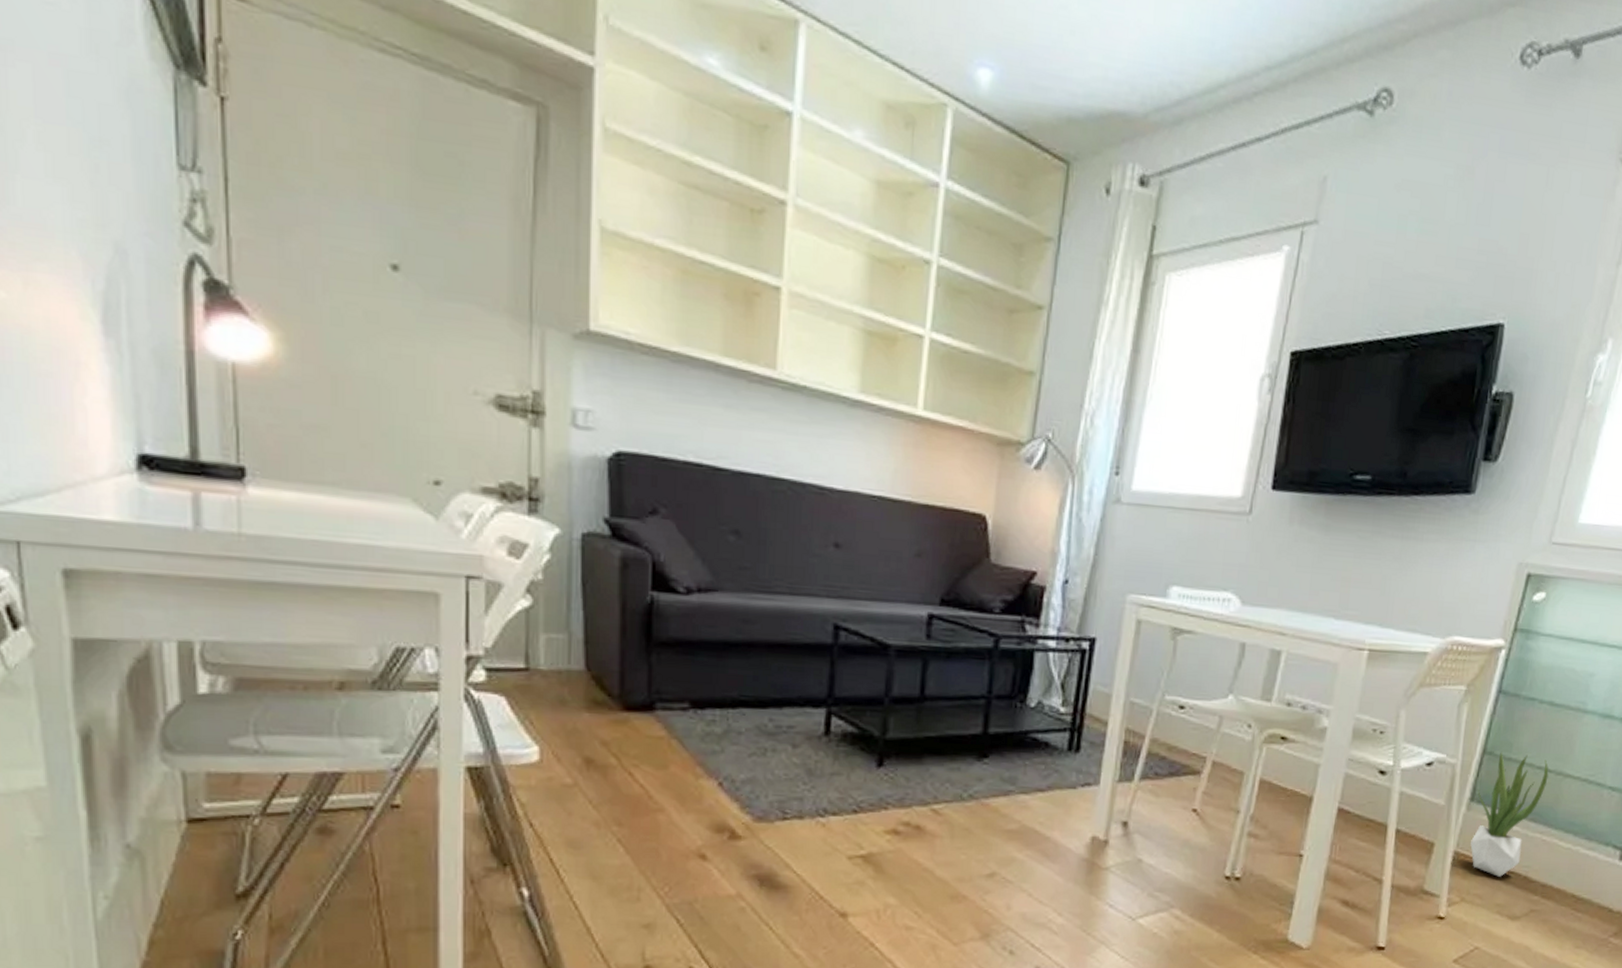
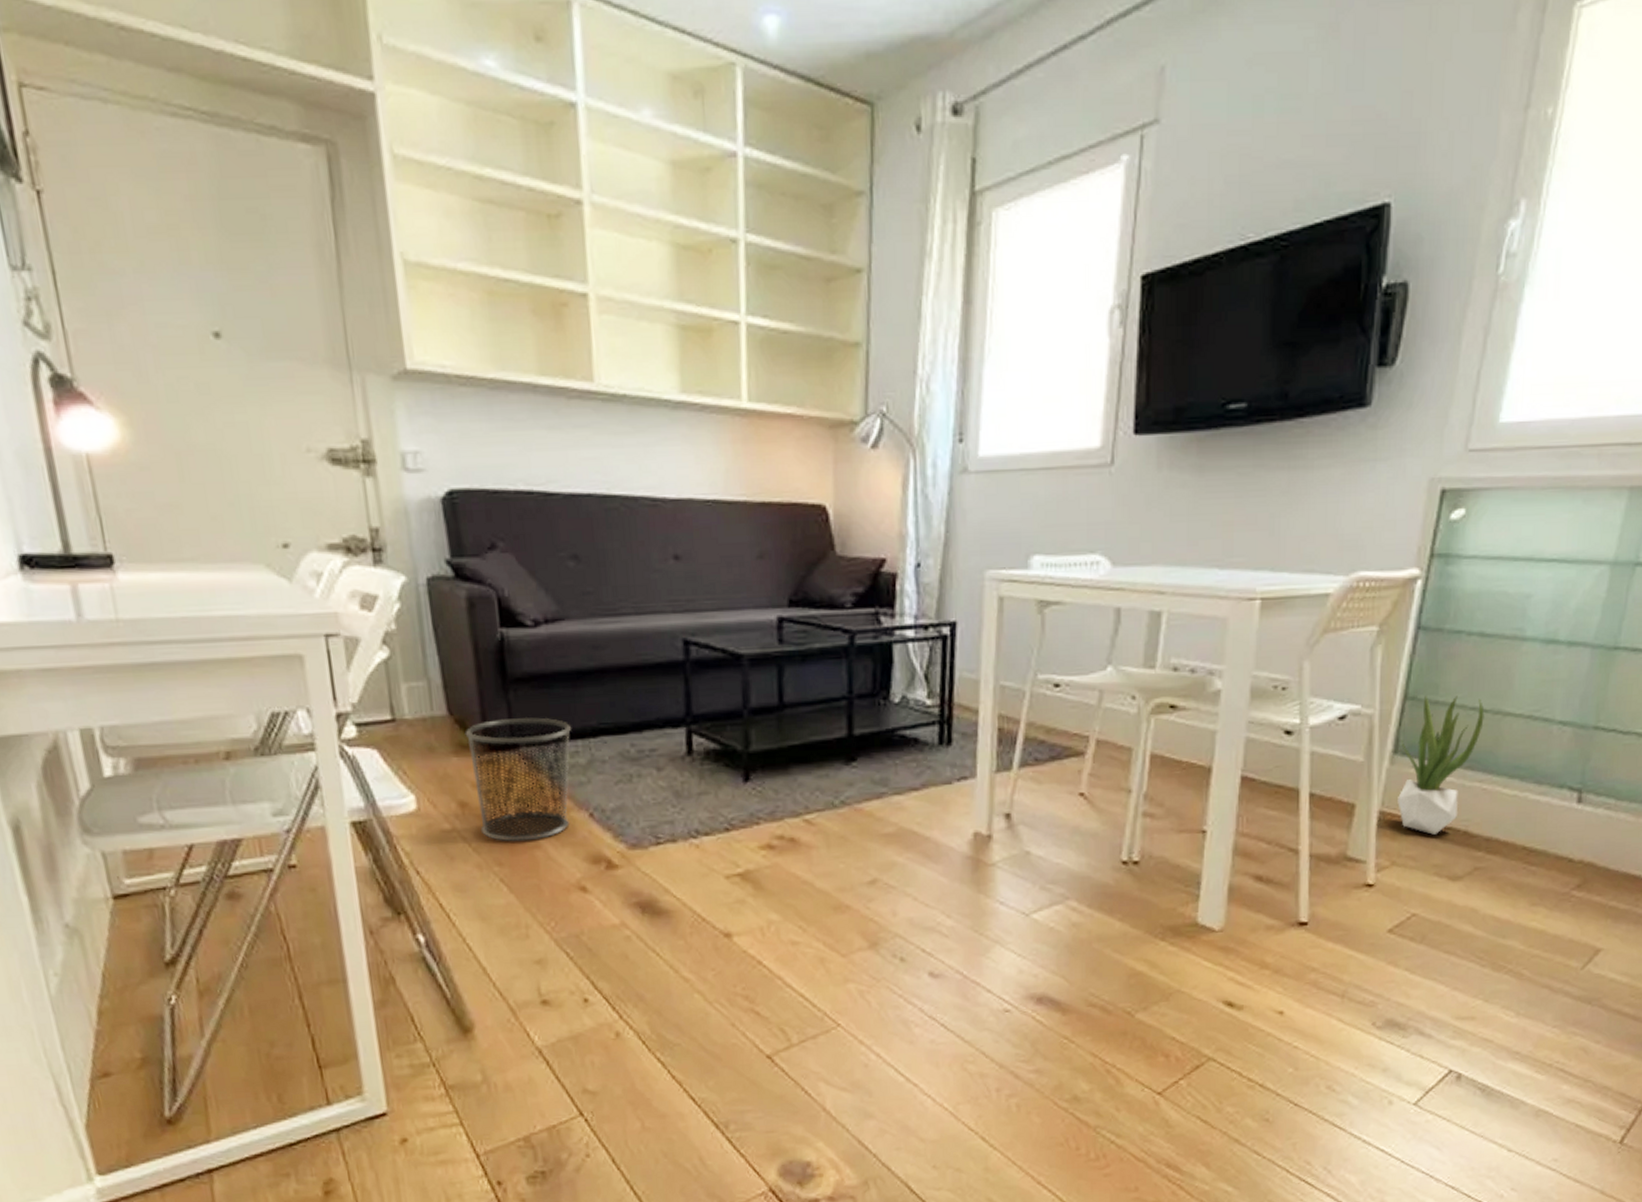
waste bin: none [600,680,712,804] -> present [464,716,572,842]

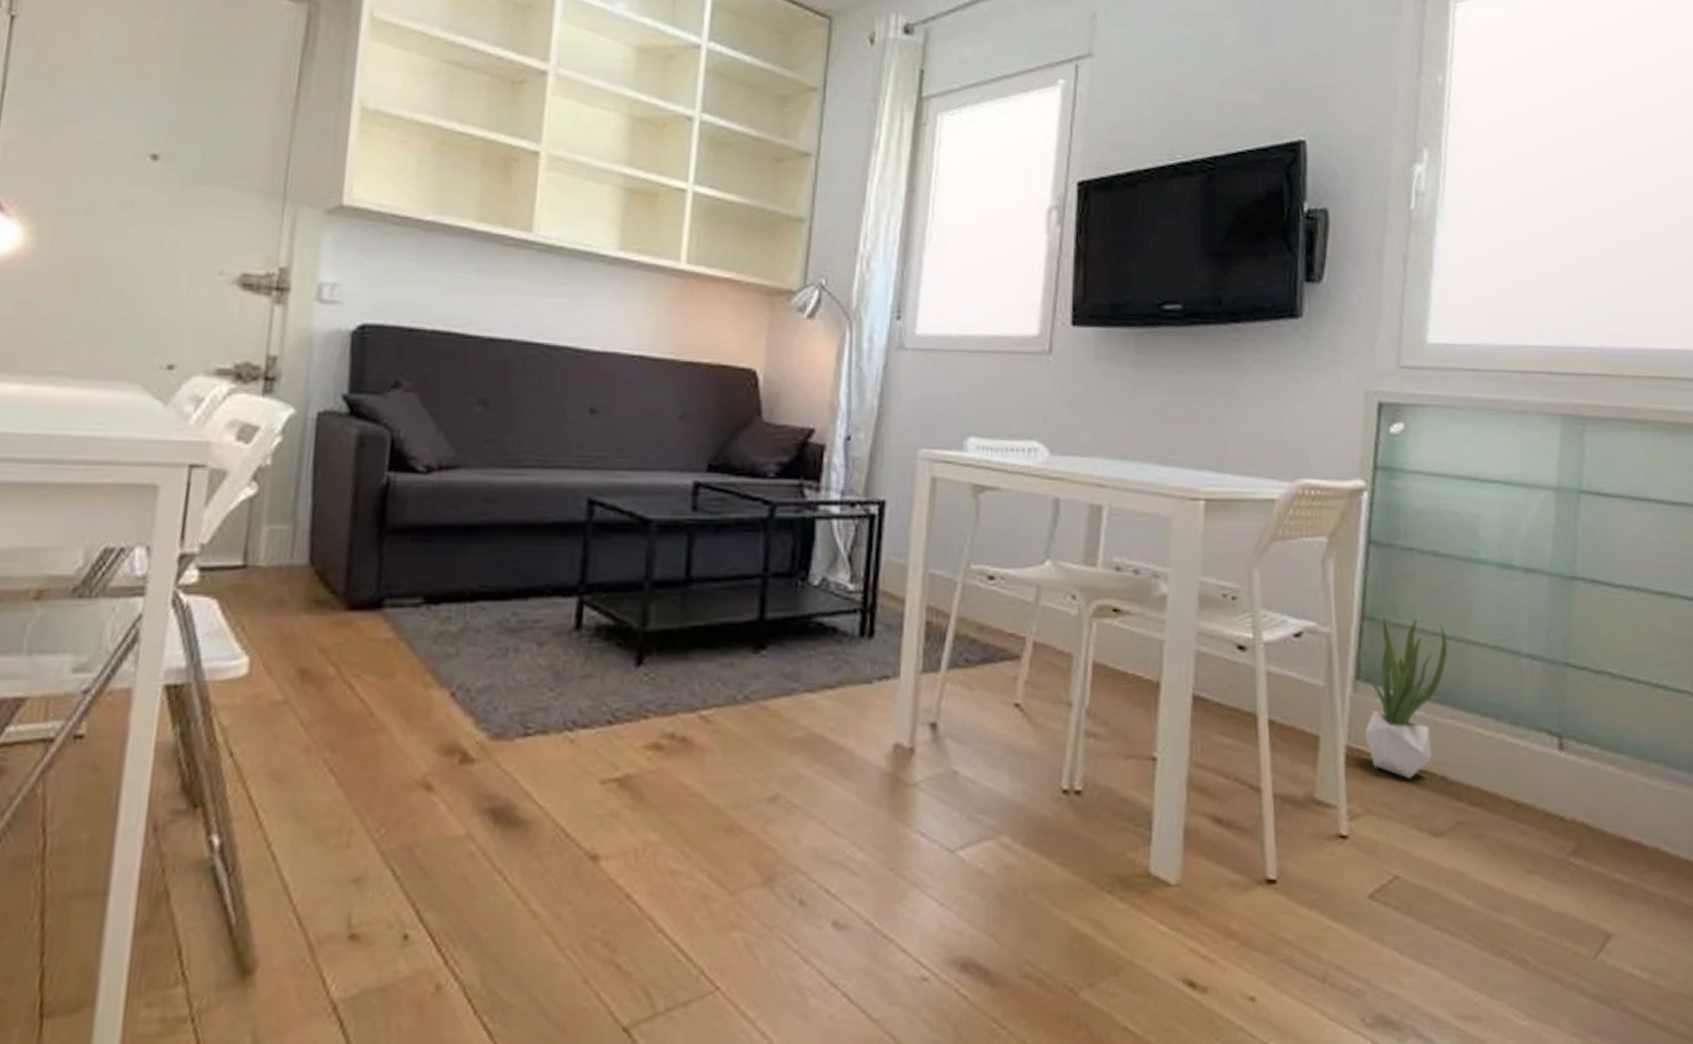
waste bin: present [464,716,572,842] -> none [318,573,449,722]

